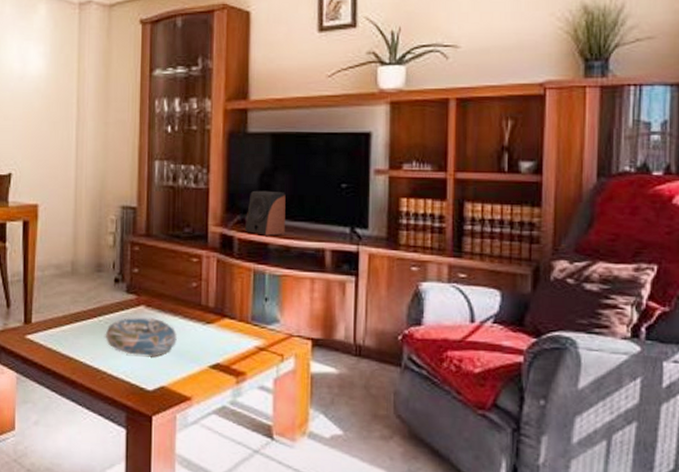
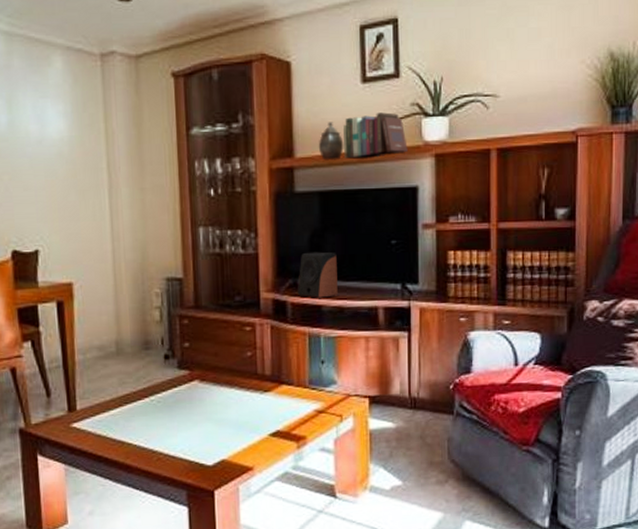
decorative bowl: present [105,317,177,357] -> none [158,392,235,432]
decorative jar: none [272,67,298,104] -> present [318,122,344,161]
books: none [297,60,362,104] -> present [342,112,408,160]

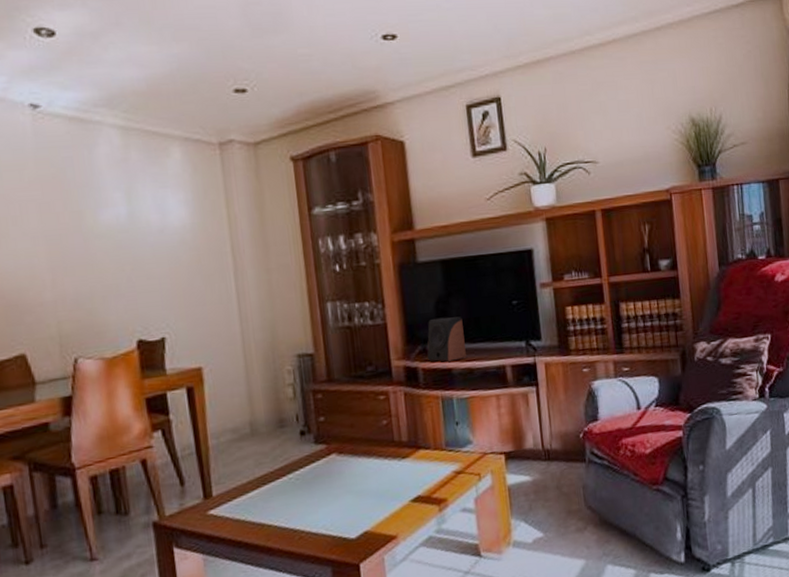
decorative jar: present [318,122,344,161] -> none [436,194,461,231]
books: present [342,112,408,160] -> none [457,182,520,228]

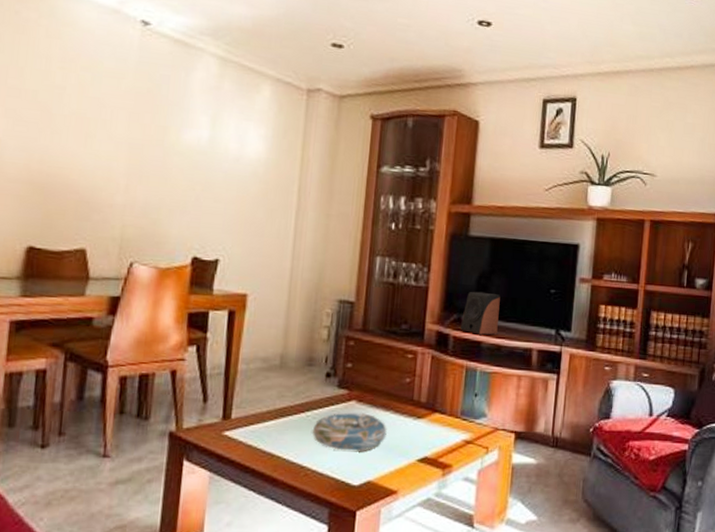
decorative bowl: none [297,464,375,508] -> present [312,412,387,452]

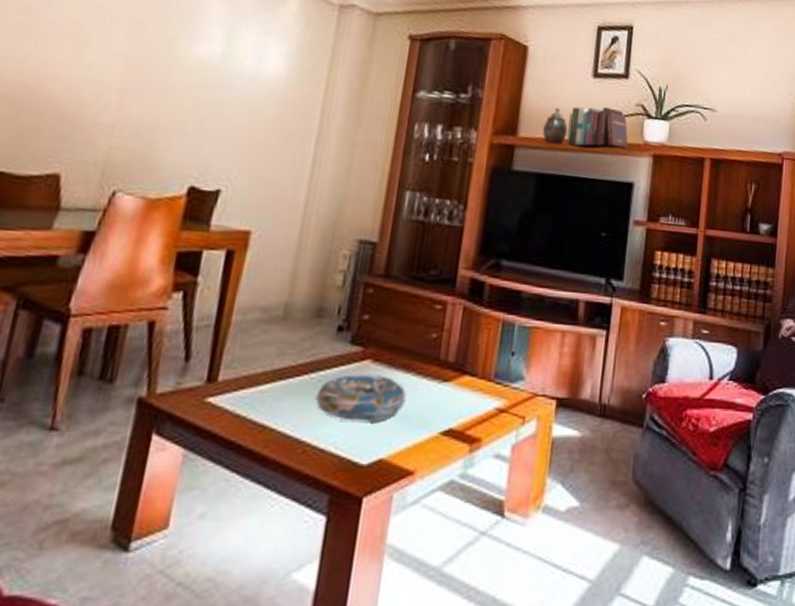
speaker: present [461,291,500,336] -> none [498,232,545,284]
decorative jar: none [495,177,518,212] -> present [542,108,568,146]
books: none [517,175,574,215] -> present [566,107,629,150]

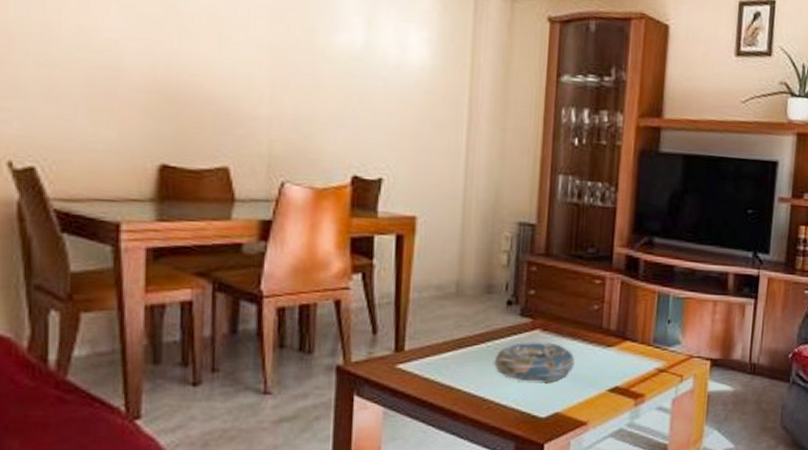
decorative jar: present [542,108,568,146] -> none [687,88,713,127]
books: present [566,107,629,150] -> none [711,86,773,130]

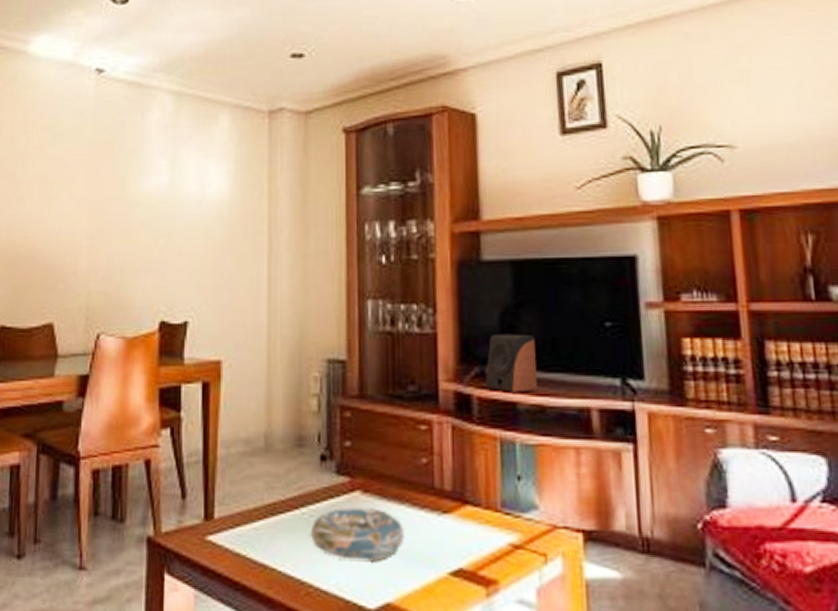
speaker: none [652,212,694,259] -> present [486,333,537,394]

